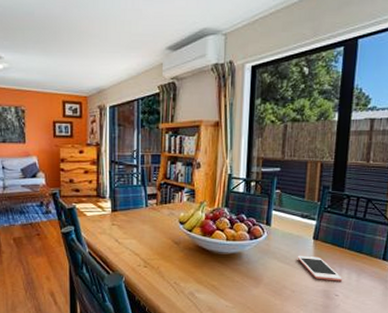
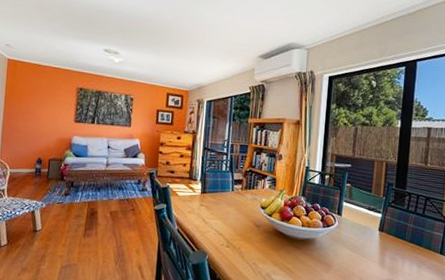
cell phone: present [297,255,342,281] -> none [364,245,404,272]

